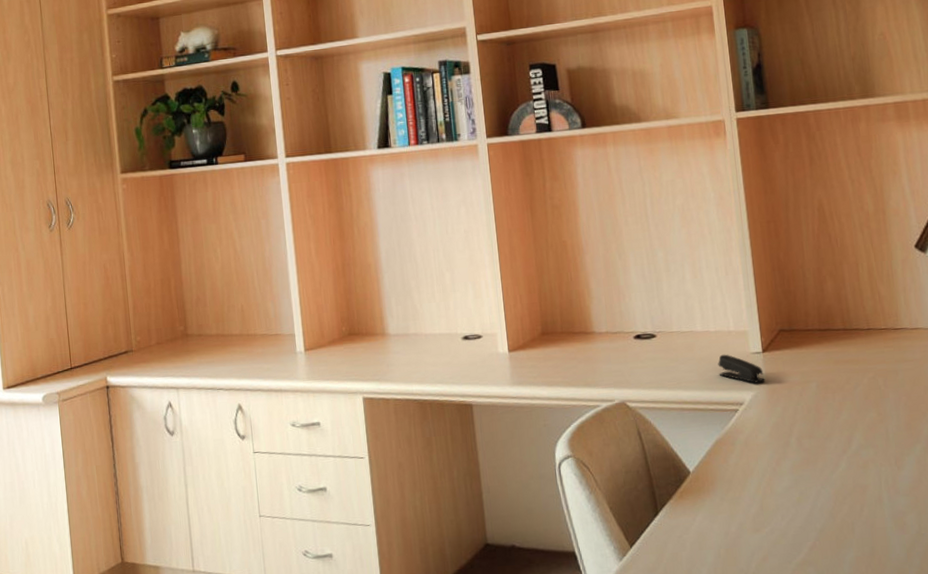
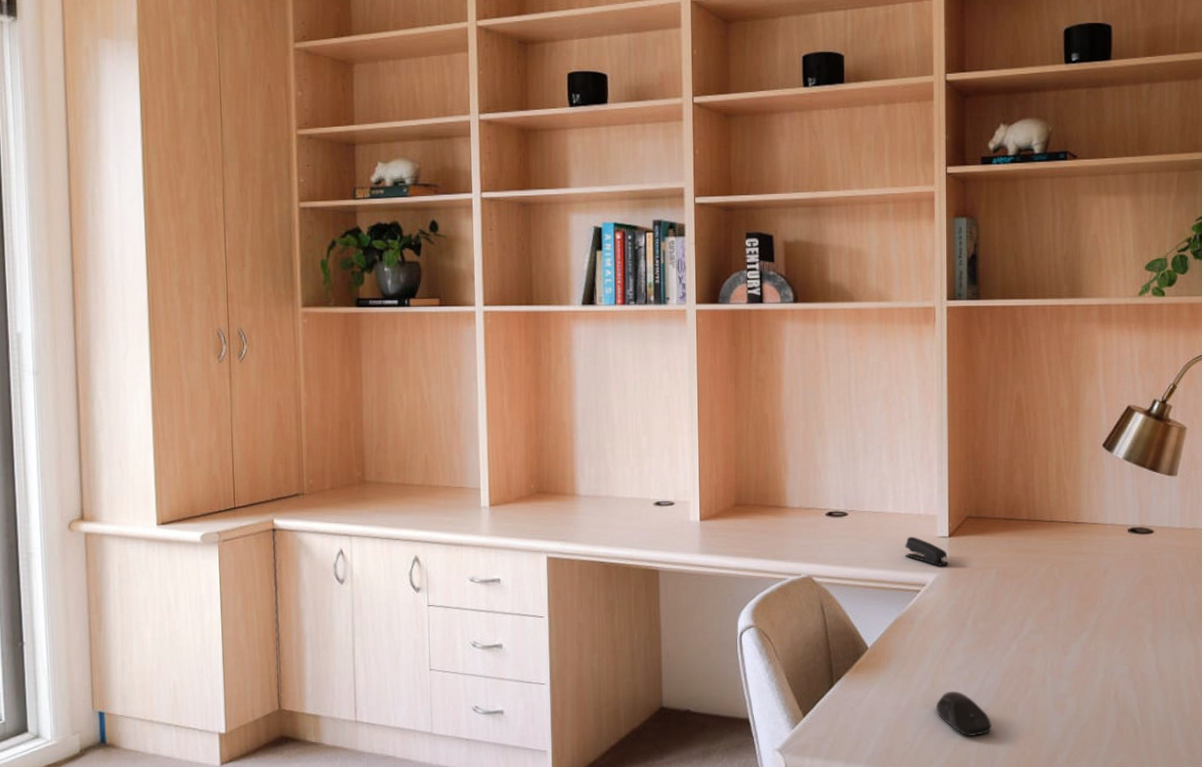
computer mouse: none [767,513,829,561] -> present [936,691,991,736]

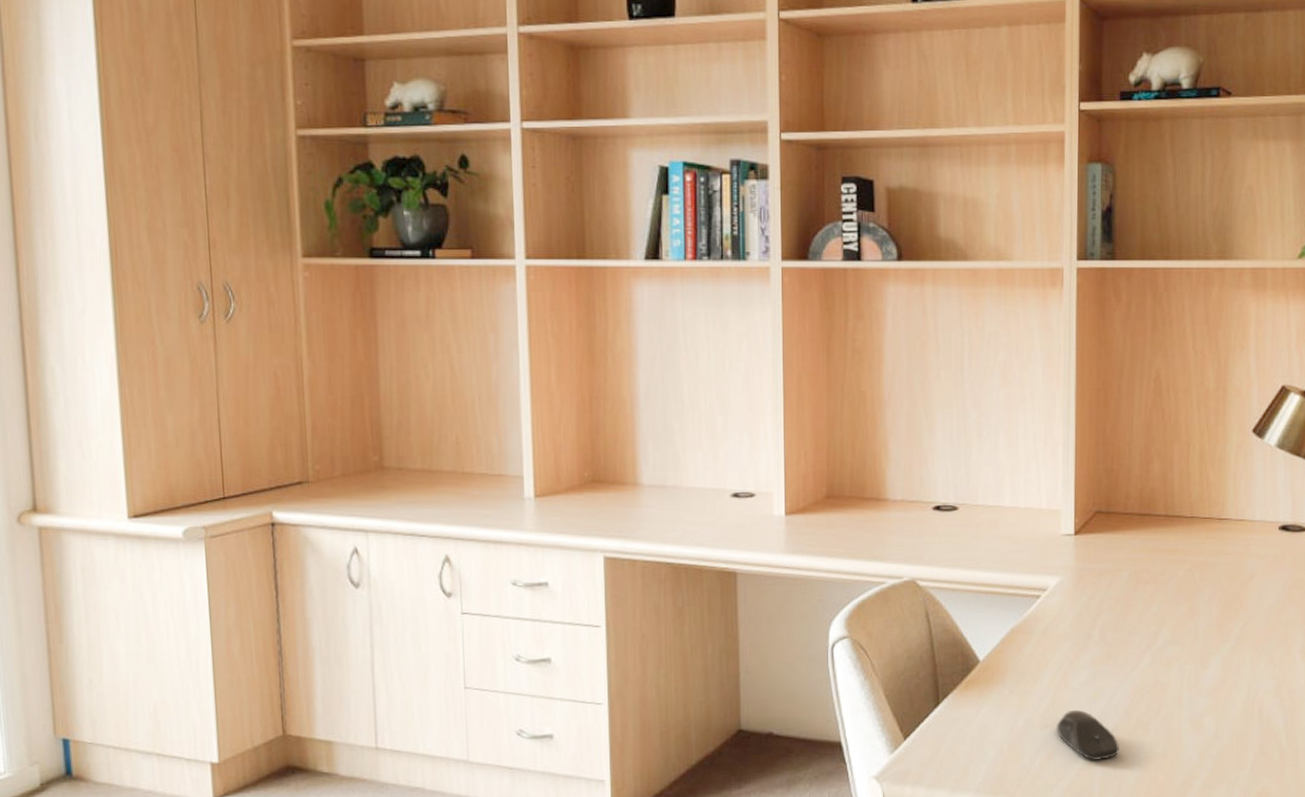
stapler: present [905,536,949,566] -> none [1024,534,1074,568]

